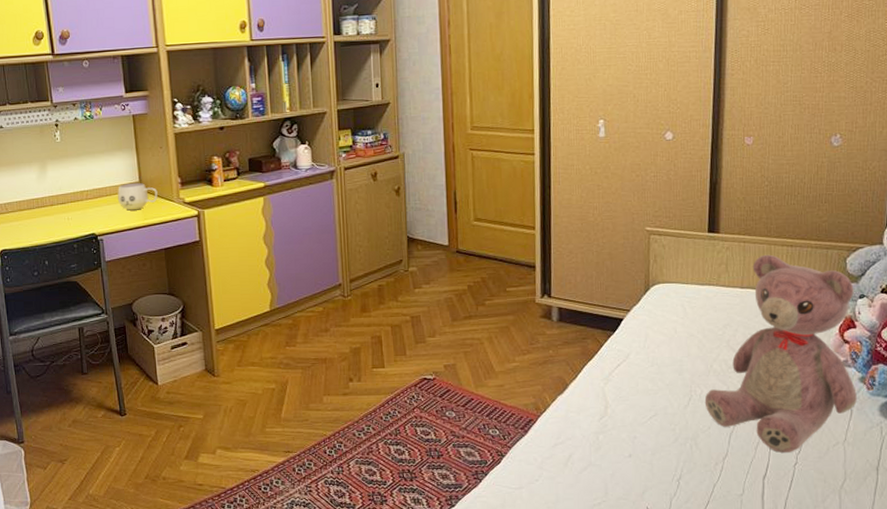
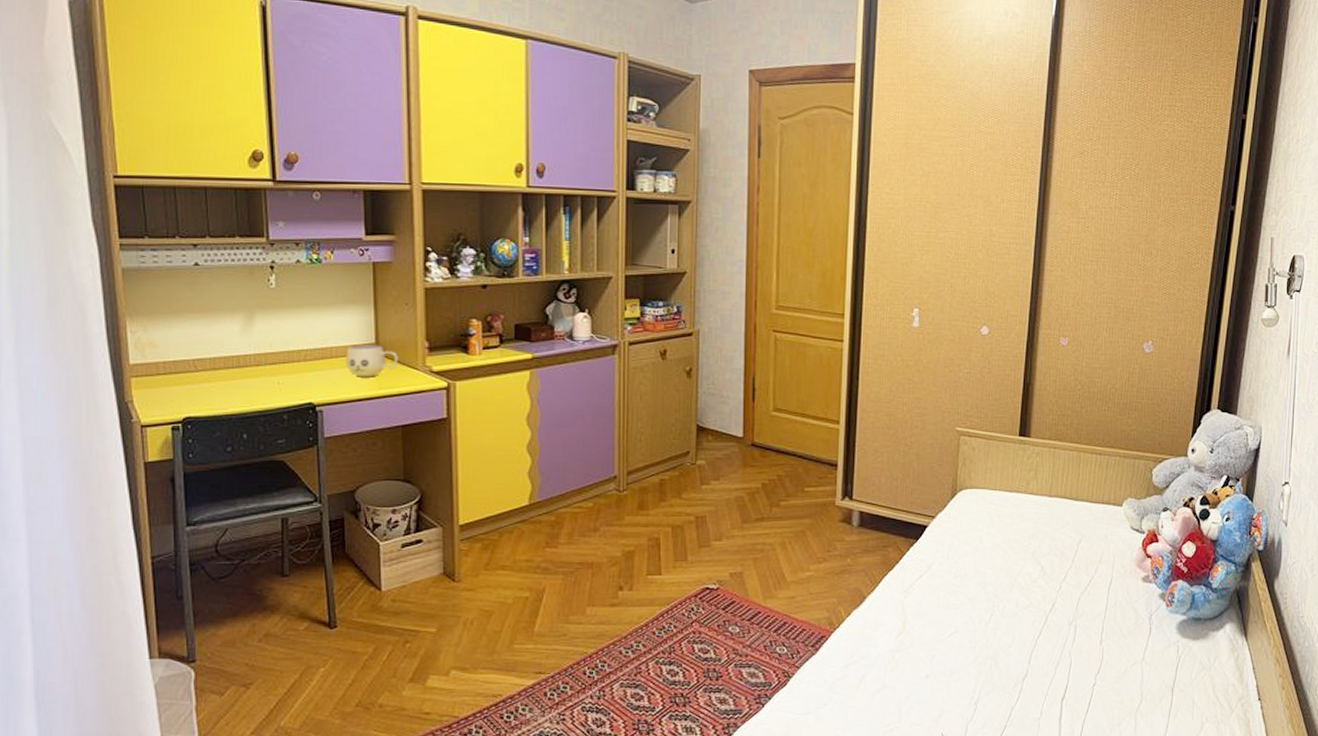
teddy bear: present [704,254,857,453] -> none [1006,462,1158,673]

